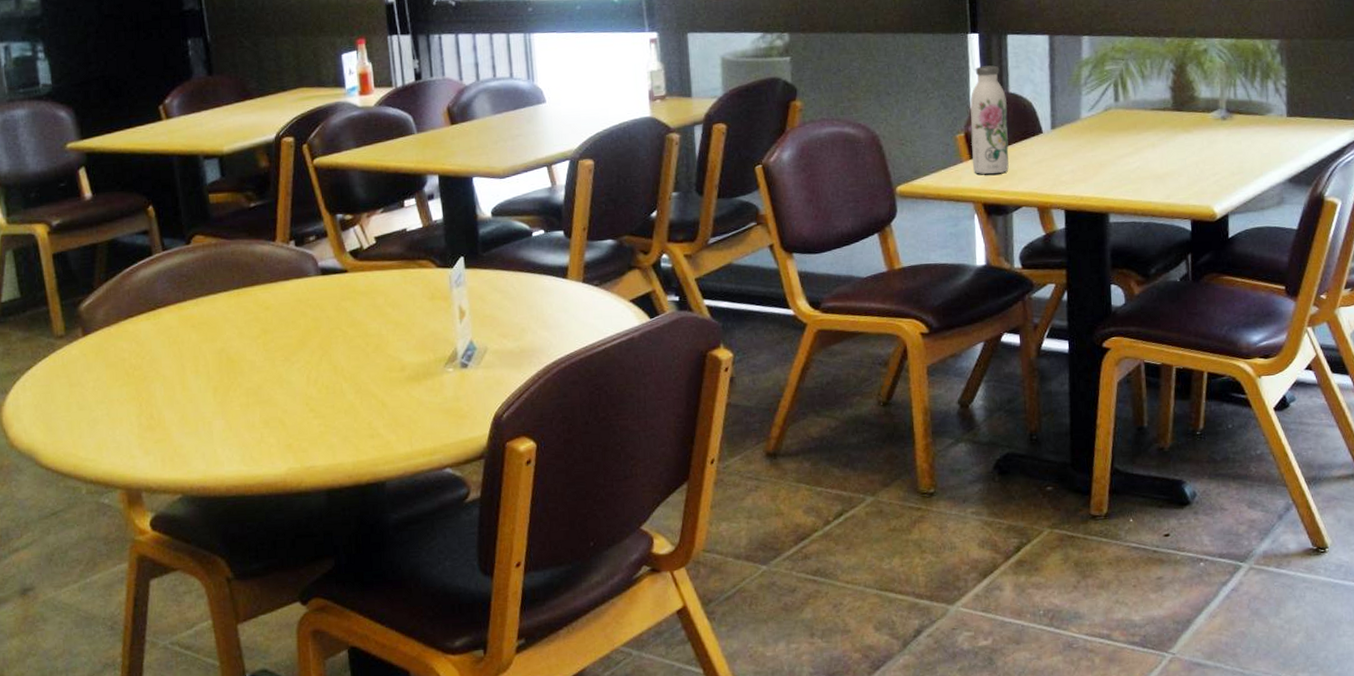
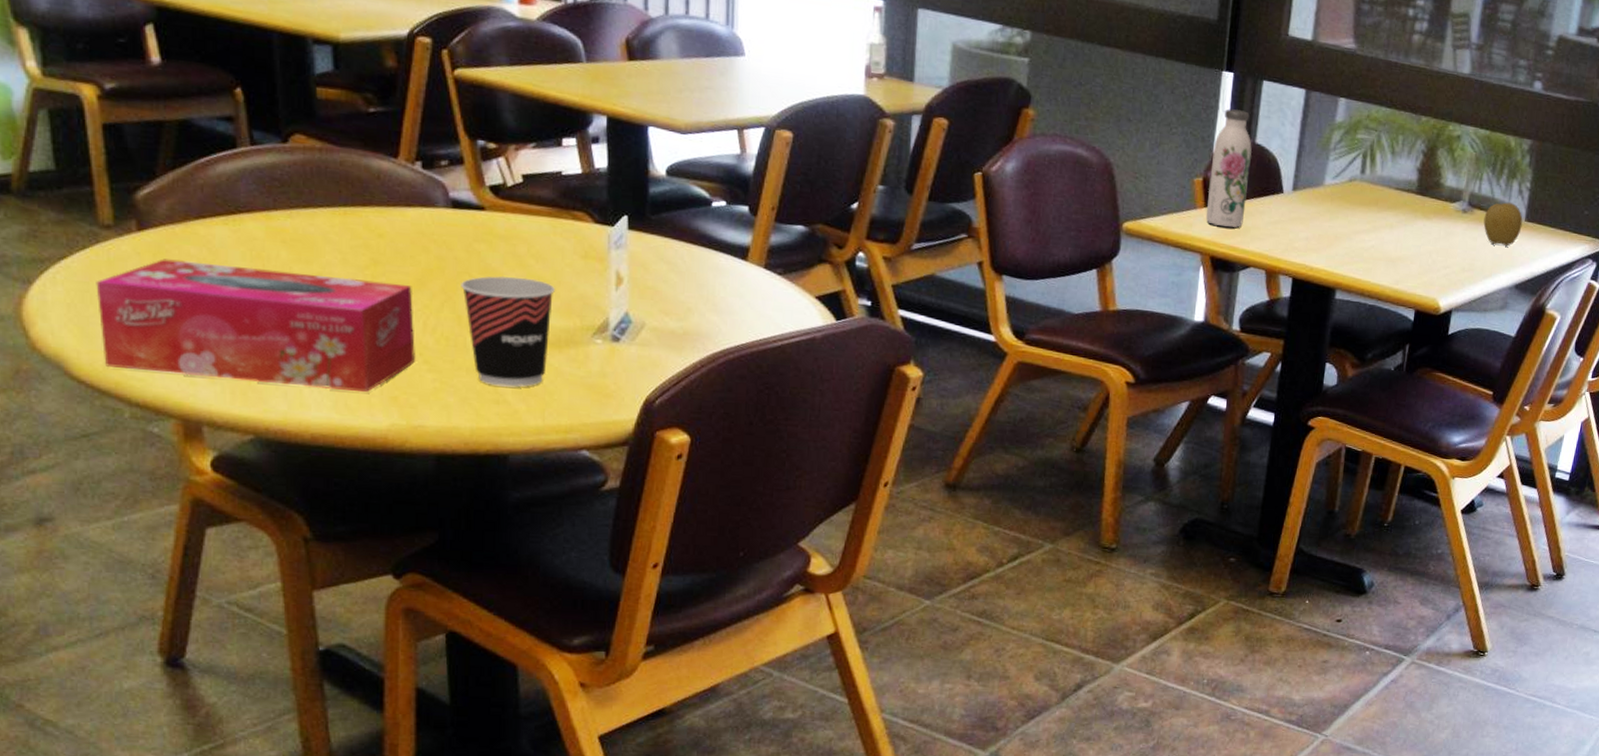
tissue box: none [55,346,303,453] -> present [96,258,415,393]
cup: none [334,325,410,422] -> present [461,275,555,387]
fruit: none [1244,102,1285,144] -> present [1483,202,1523,246]

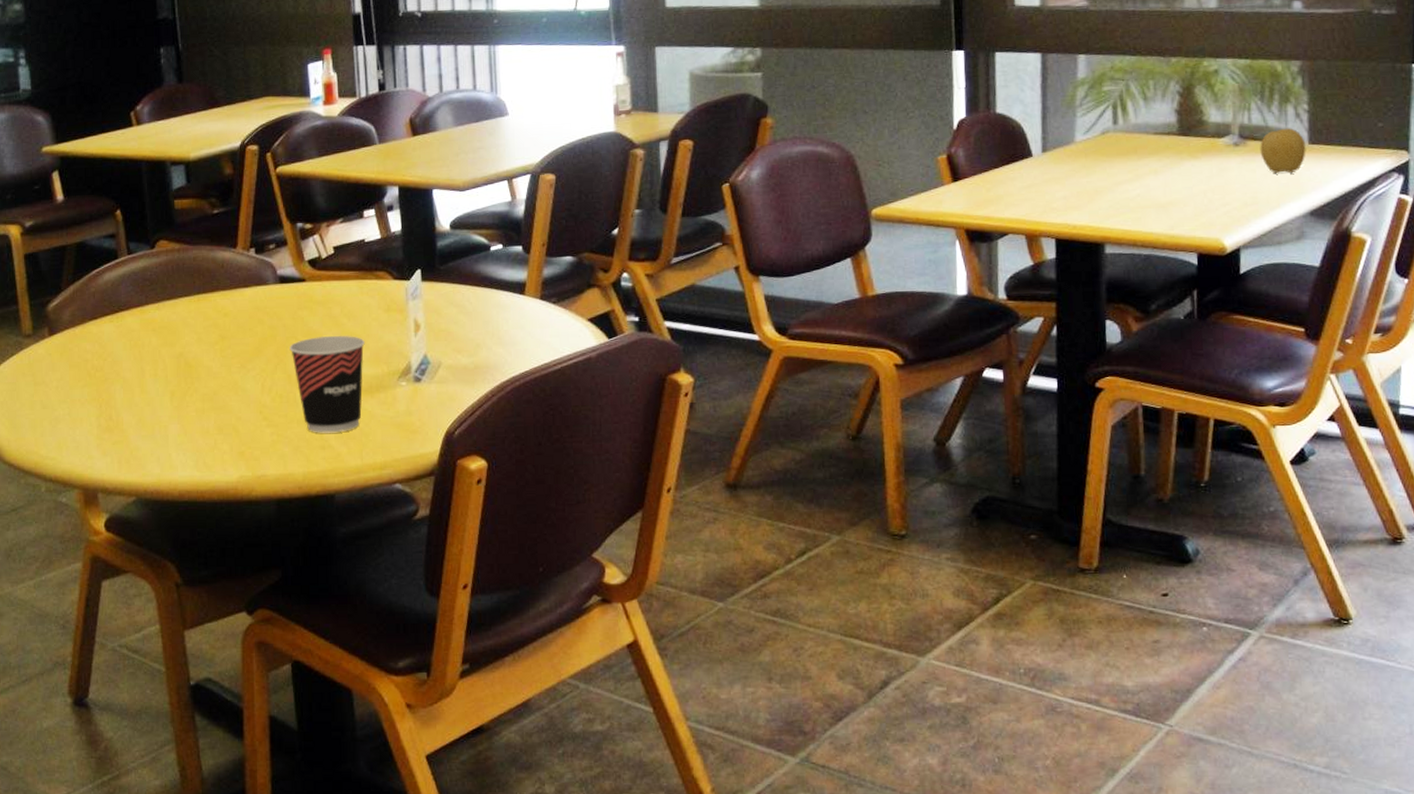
tissue box: present [96,258,415,393] -> none [21,353,256,451]
water bottle: present [1205,109,1252,228] -> none [953,84,995,198]

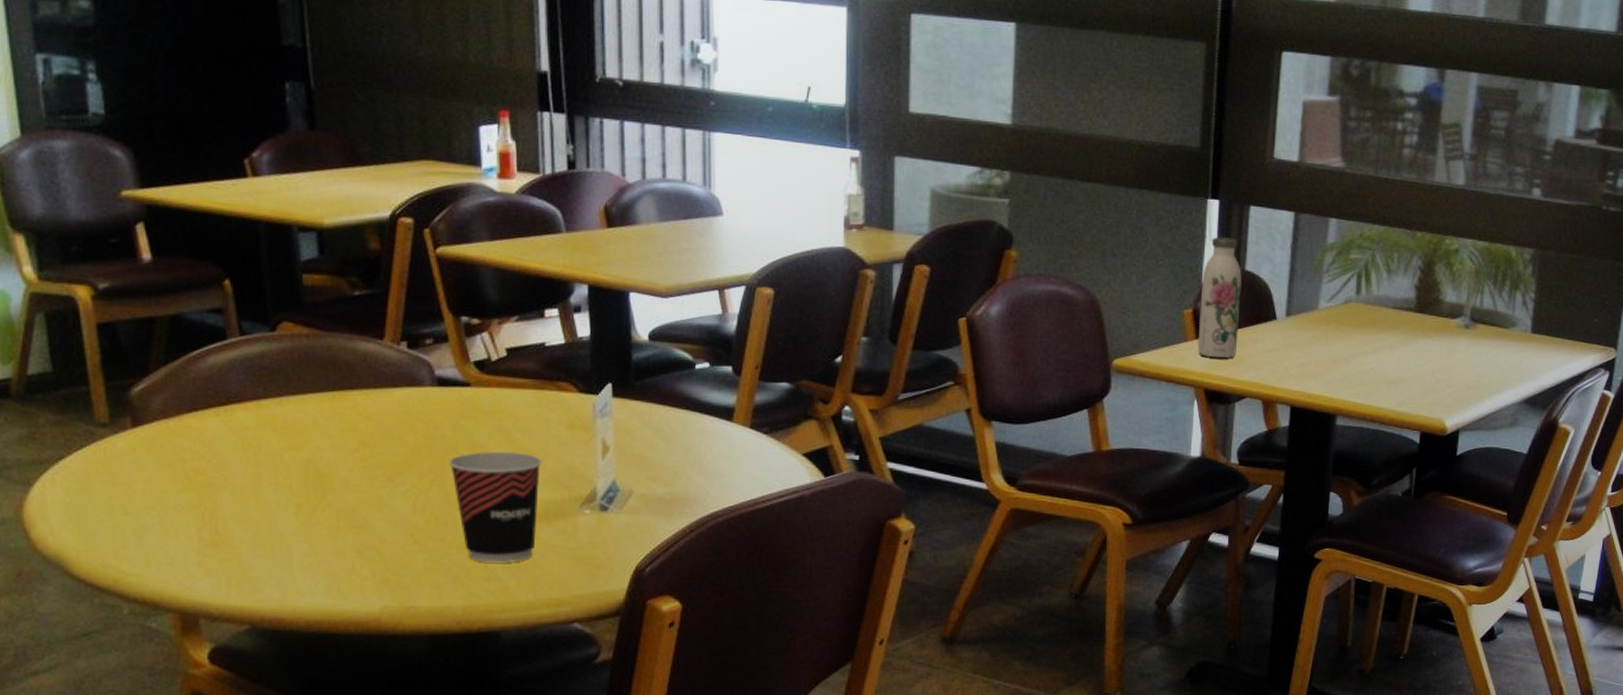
water bottle: none [953,84,995,198] -> present [1197,237,1242,358]
fruit: present [1260,128,1306,173] -> none [1487,315,1529,360]

